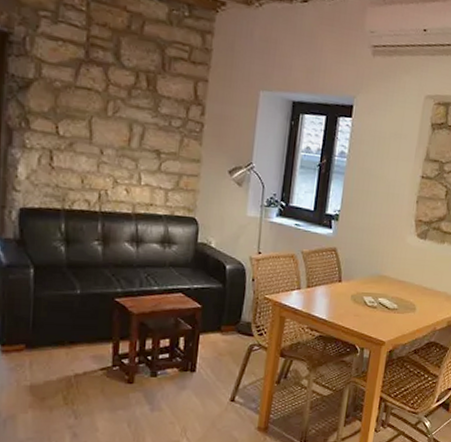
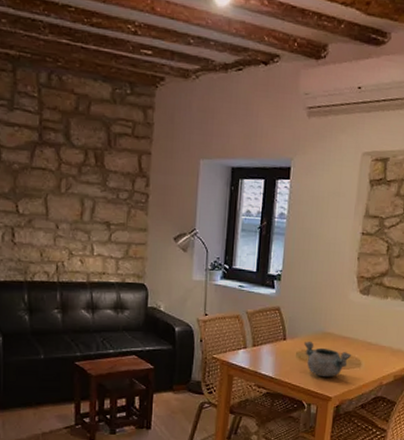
decorative bowl: none [360,283,407,321] -> present [304,341,352,377]

